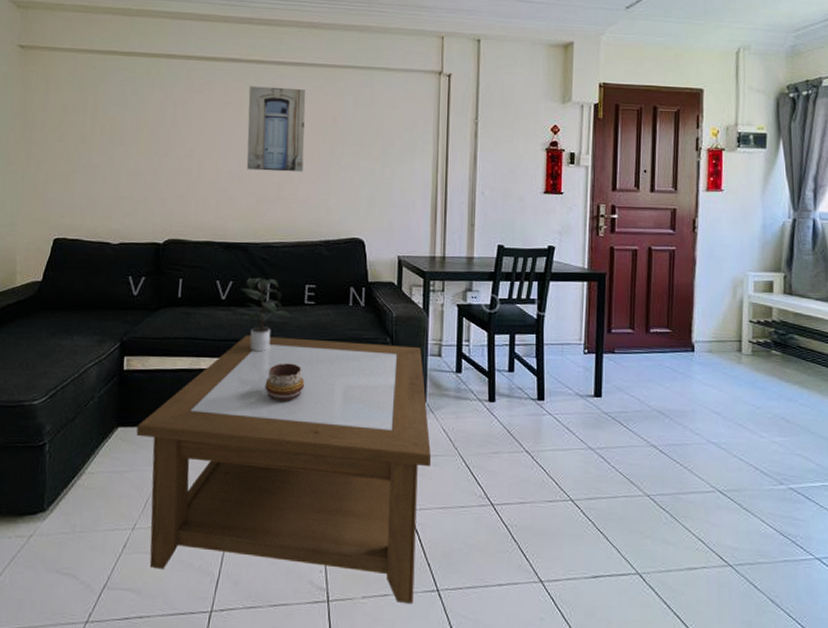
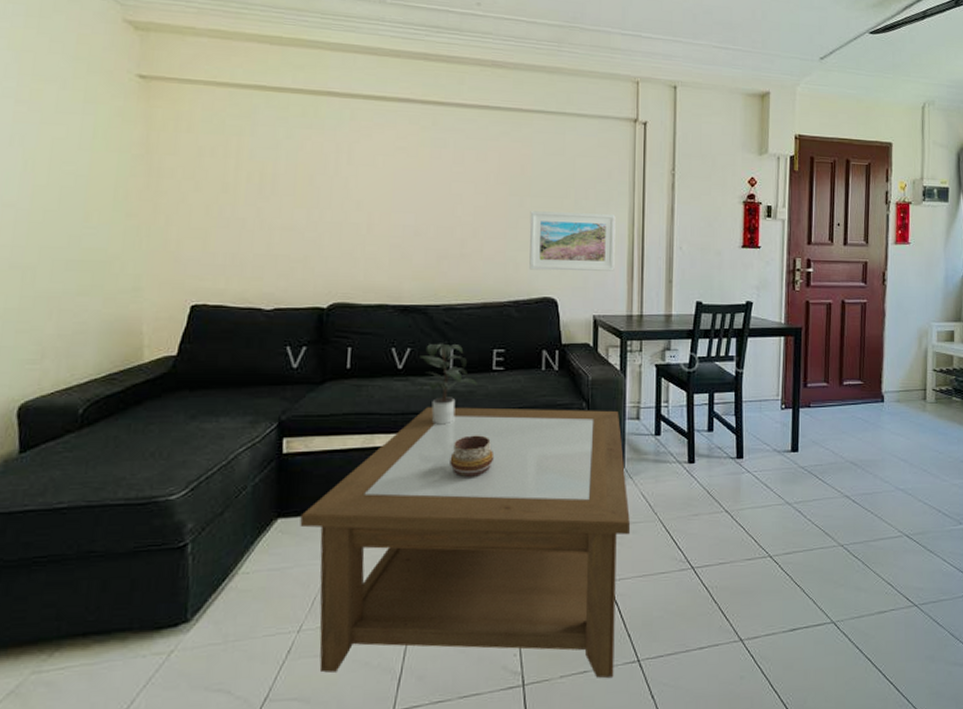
wall art: present [246,86,306,173] -> none [424,130,491,227]
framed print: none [339,158,420,215] -> present [529,211,616,271]

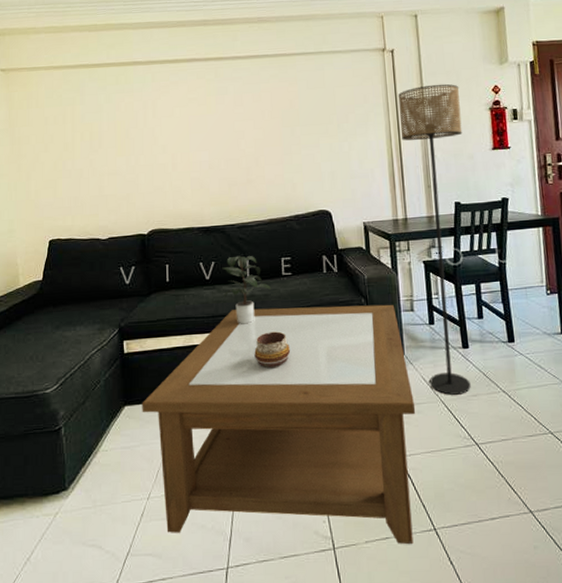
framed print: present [529,211,616,271] -> none [301,133,378,188]
floor lamp: none [645,167,714,514] -> present [398,83,471,395]

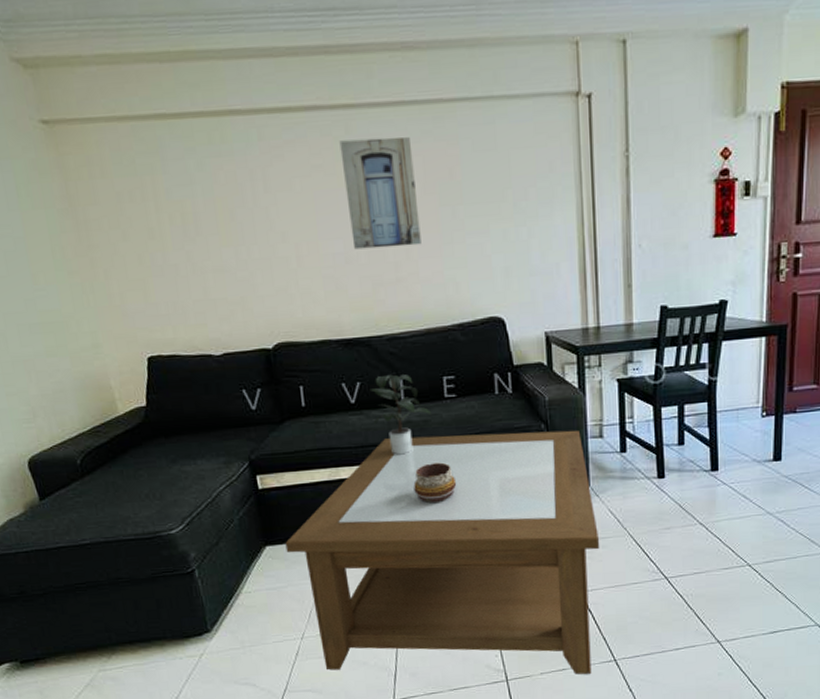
wall art: none [210,79,268,159] -> present [339,137,422,250]
floor lamp: present [398,83,471,395] -> none [595,144,677,528]

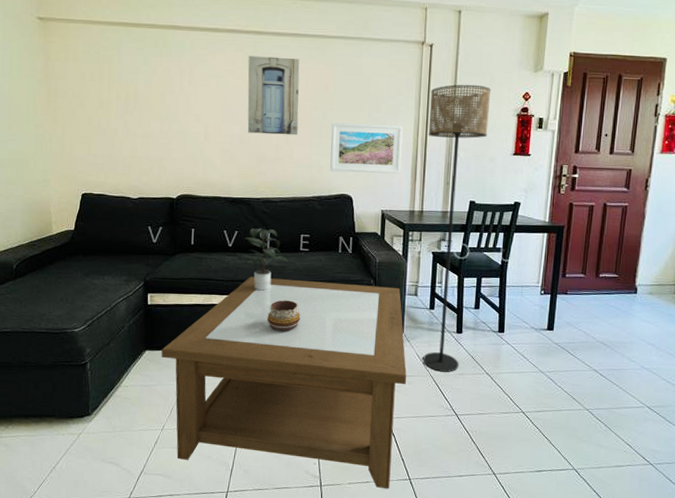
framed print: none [464,215,565,289] -> present [330,122,403,174]
floor lamp: none [595,144,677,528] -> present [423,84,491,372]

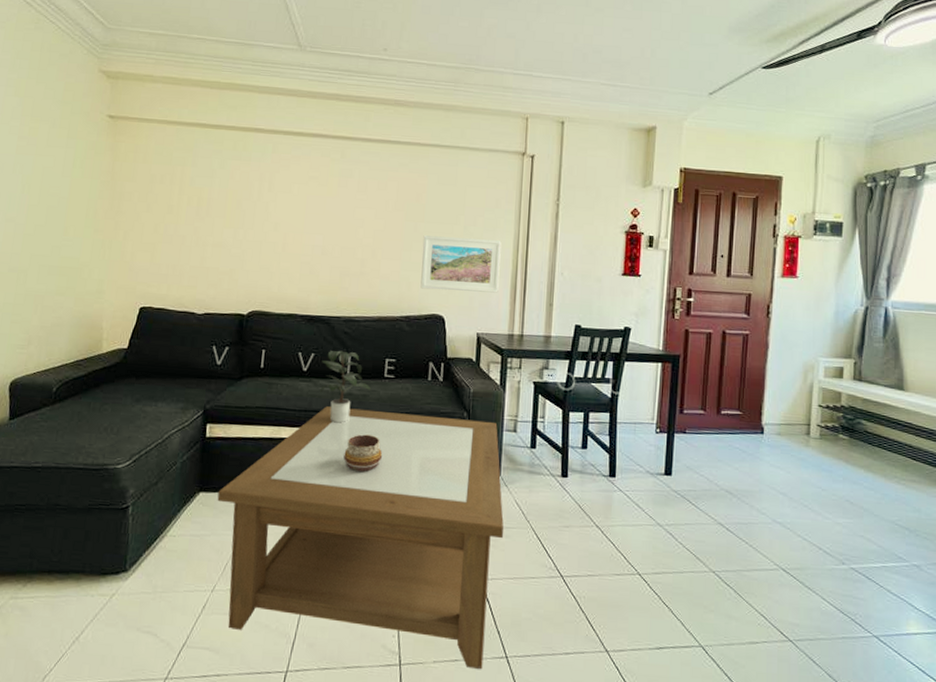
wall art: present [247,56,300,136] -> none [330,162,391,249]
floor lamp: present [423,84,491,372] -> none [523,198,597,524]

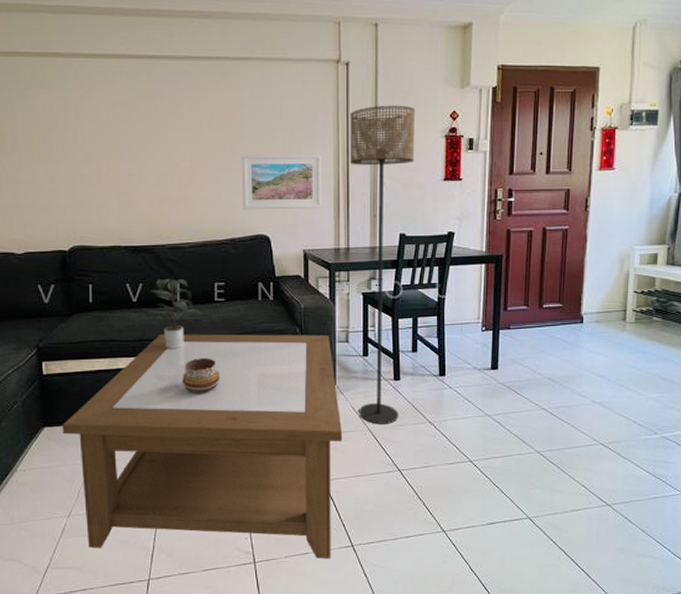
floor lamp: none [523,198,597,524] -> present [349,105,416,424]

